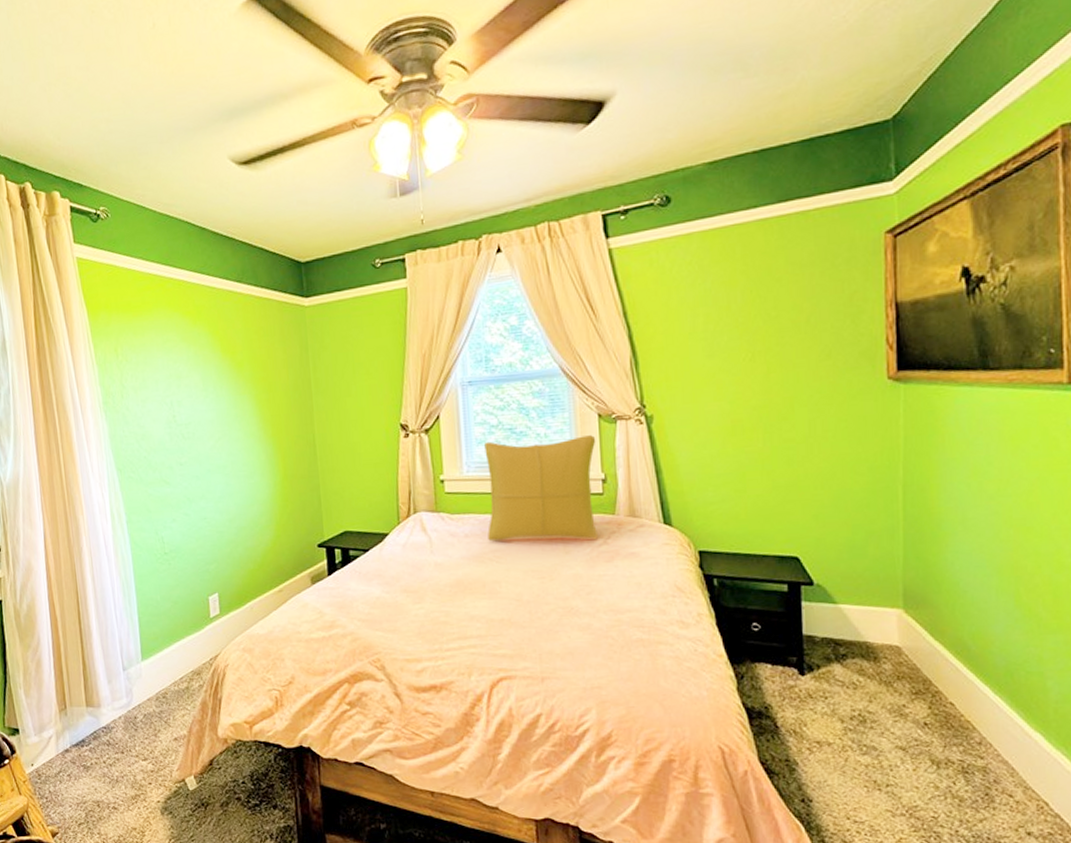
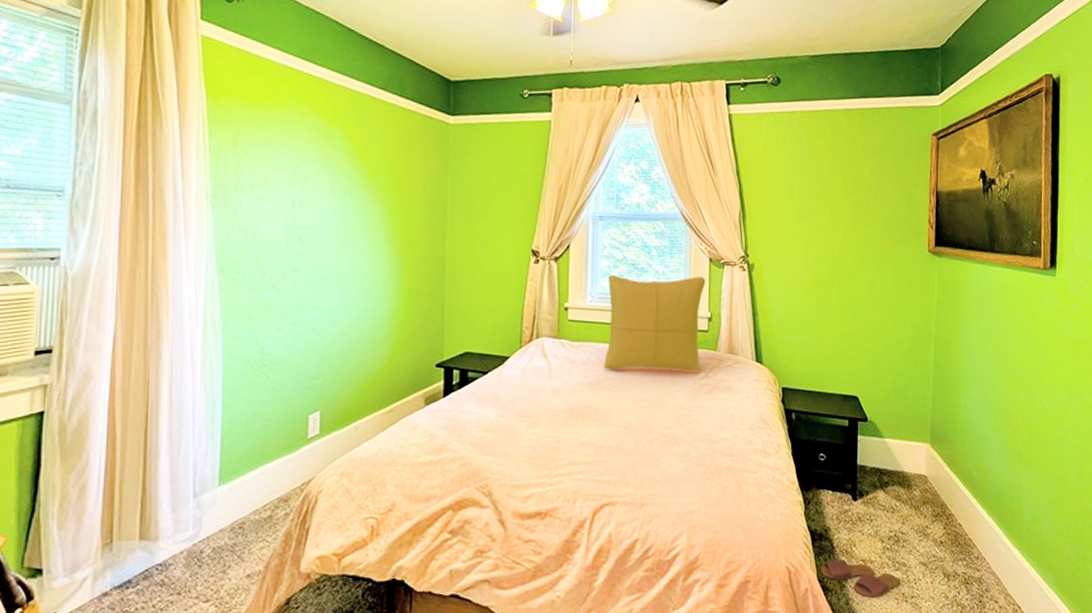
slippers: none [762,740,870,784] -> present [820,559,901,598]

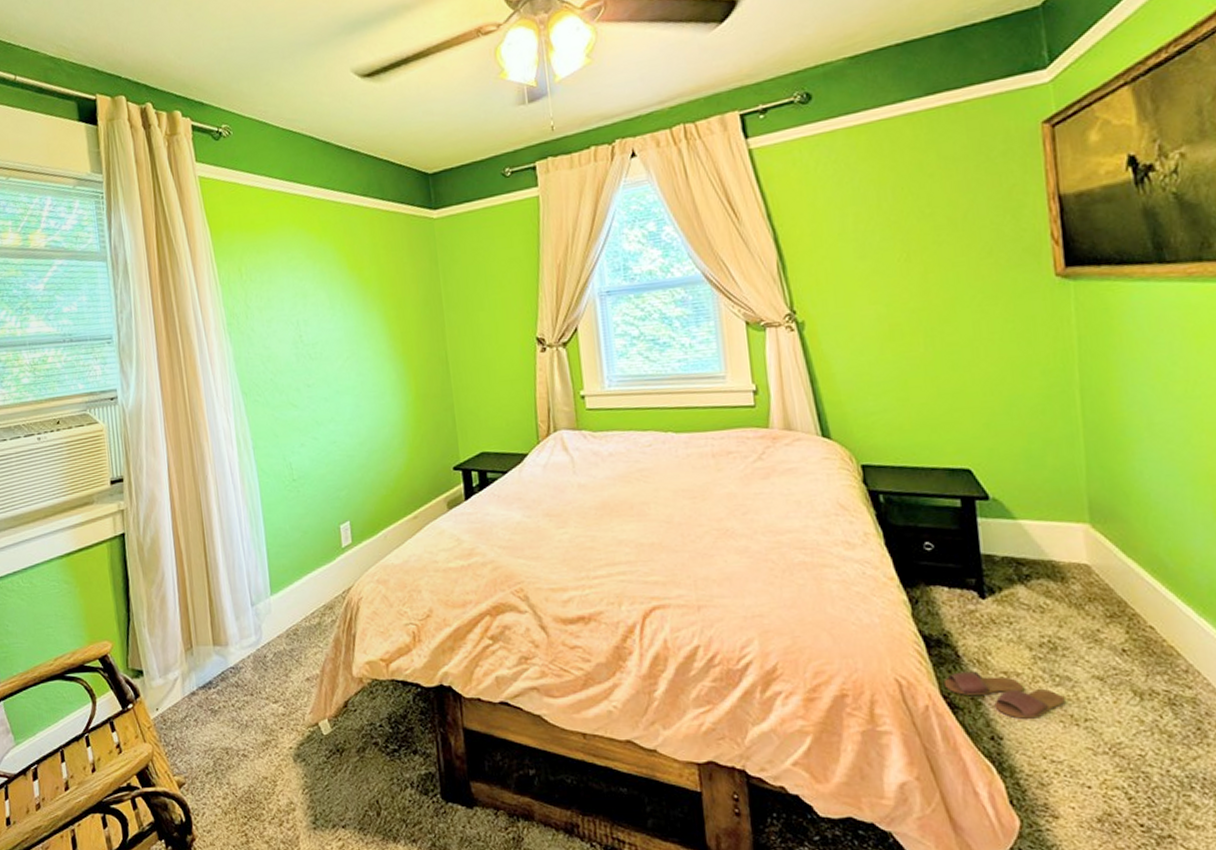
pillow: present [604,274,706,374] -> none [626,344,753,459]

